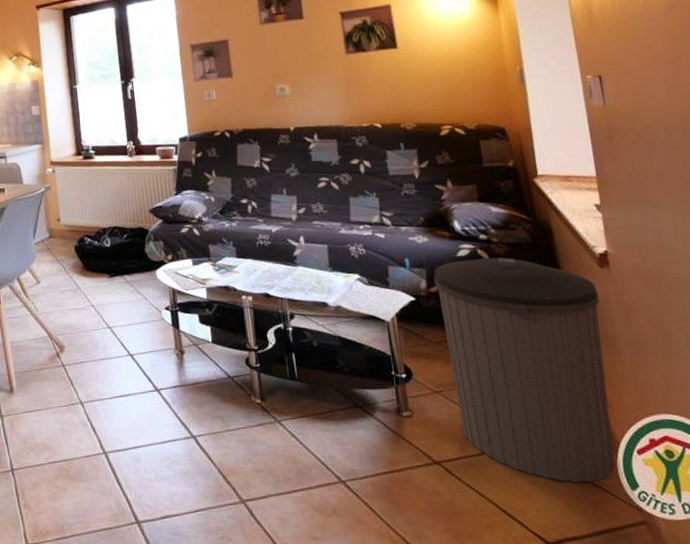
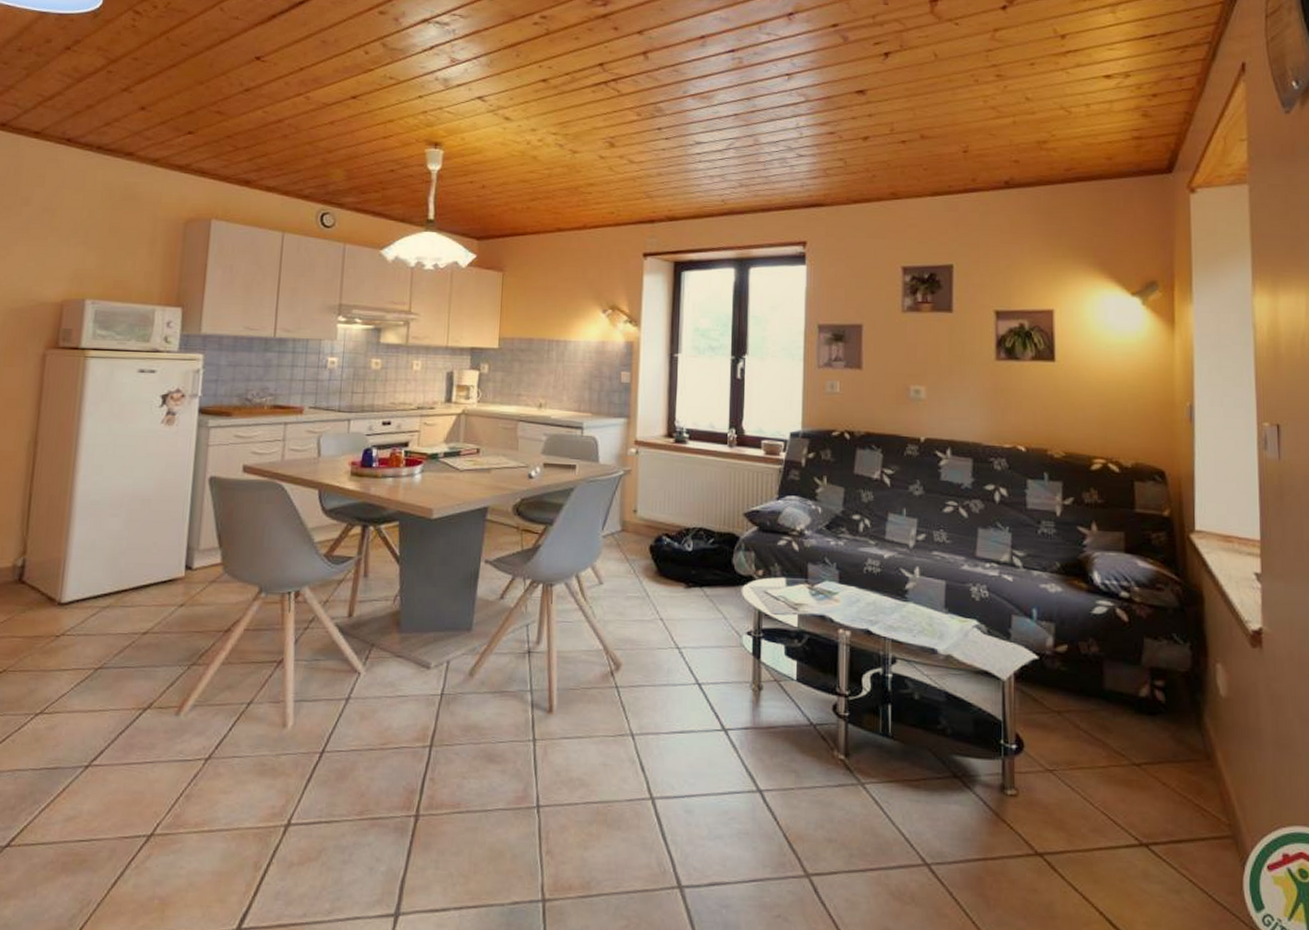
trash can: present [433,257,616,483] -> none [1062,618,1247,898]

